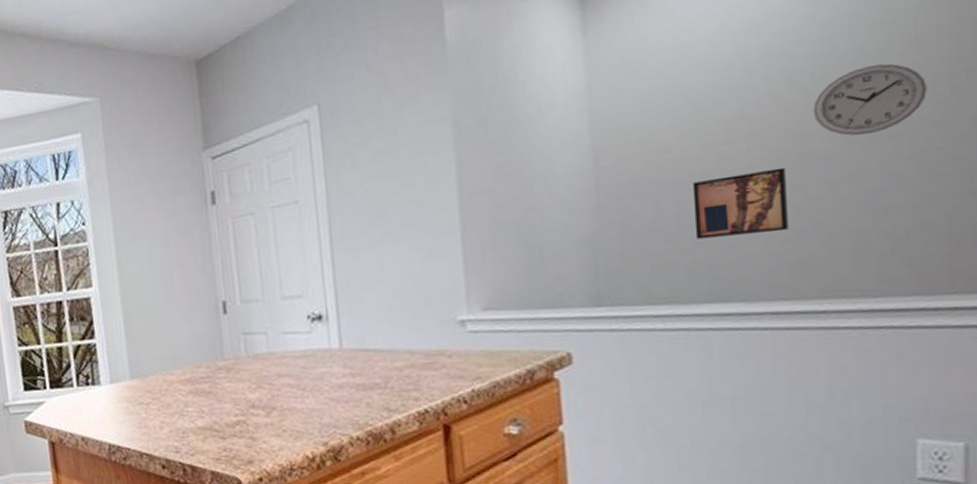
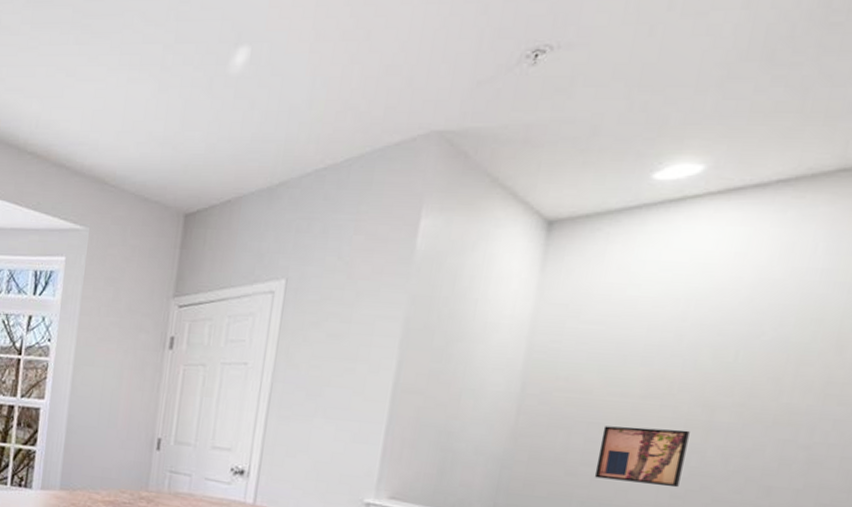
wall clock: present [813,63,927,136] -> none [727,356,836,418]

